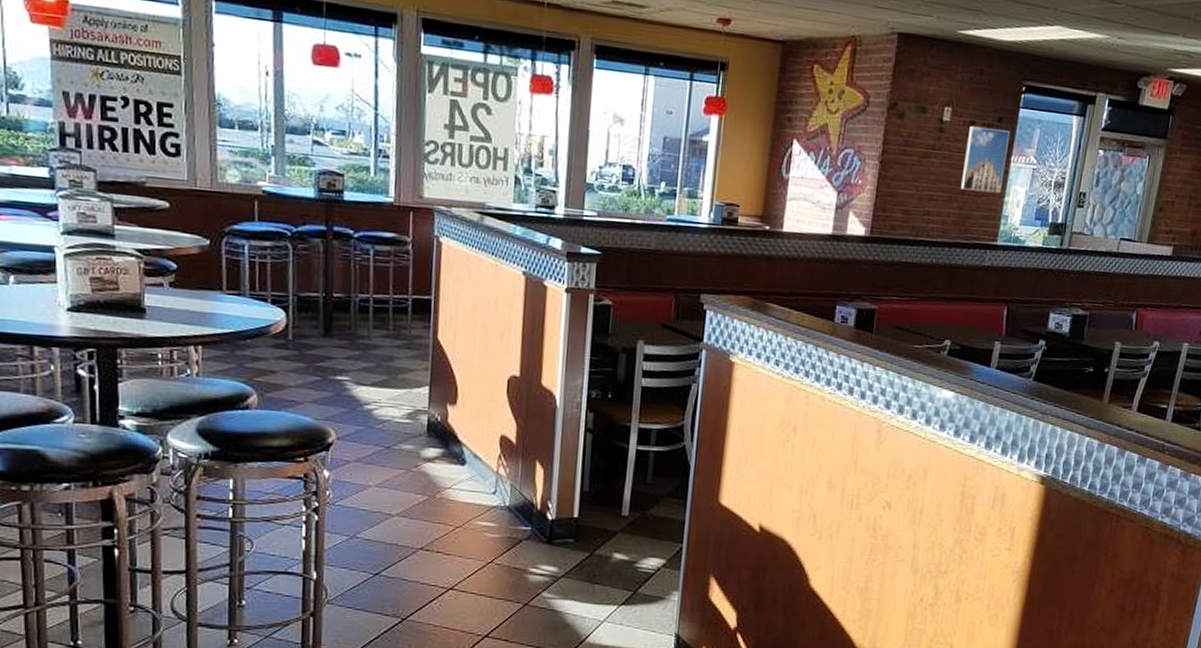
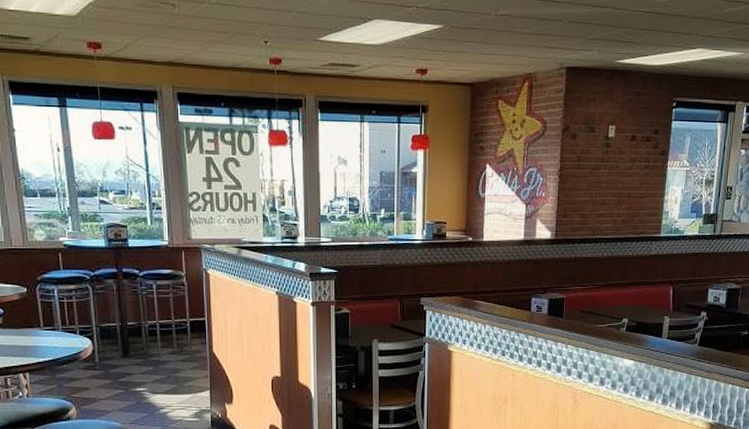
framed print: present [960,125,1010,194] -> none [627,139,665,194]

